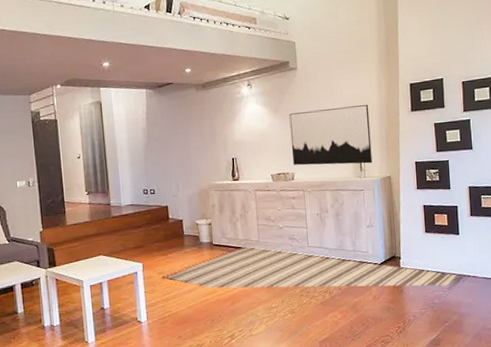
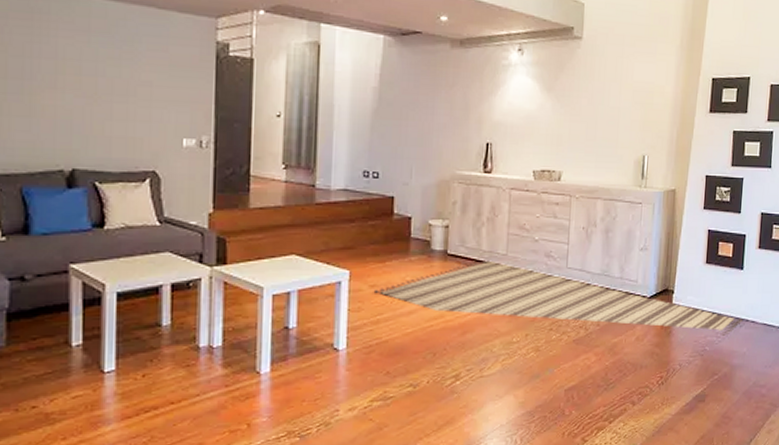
wall art: present [289,104,373,166] -> none [561,94,662,171]

